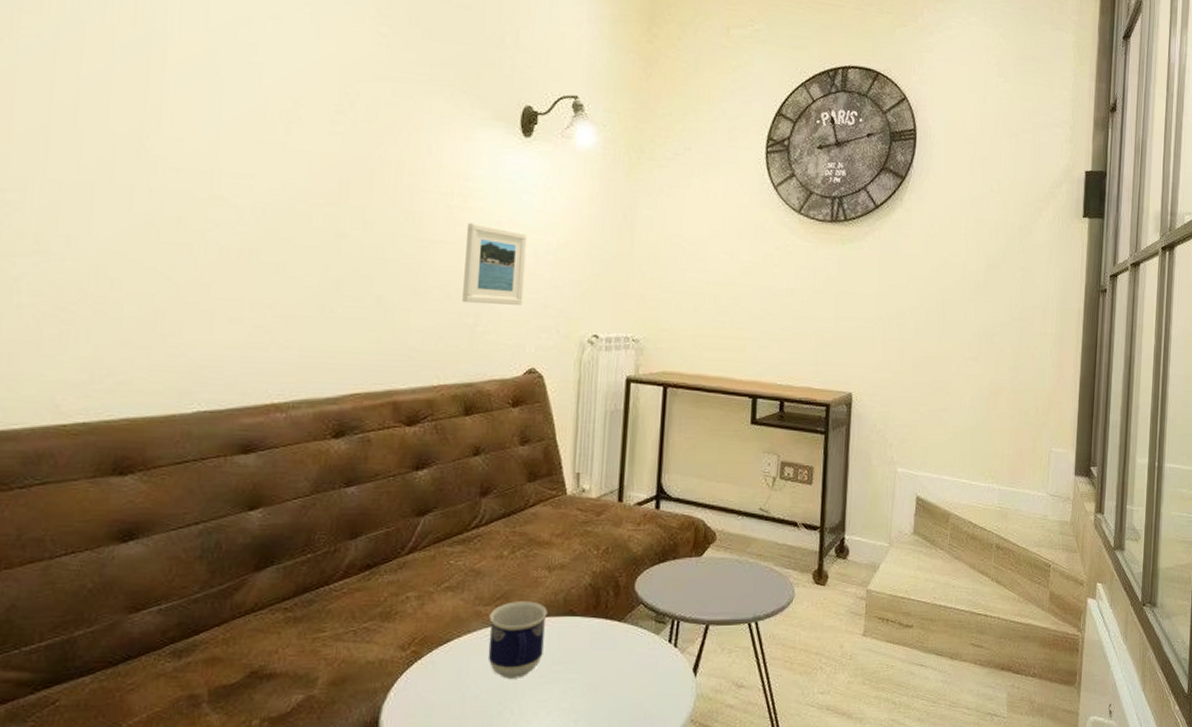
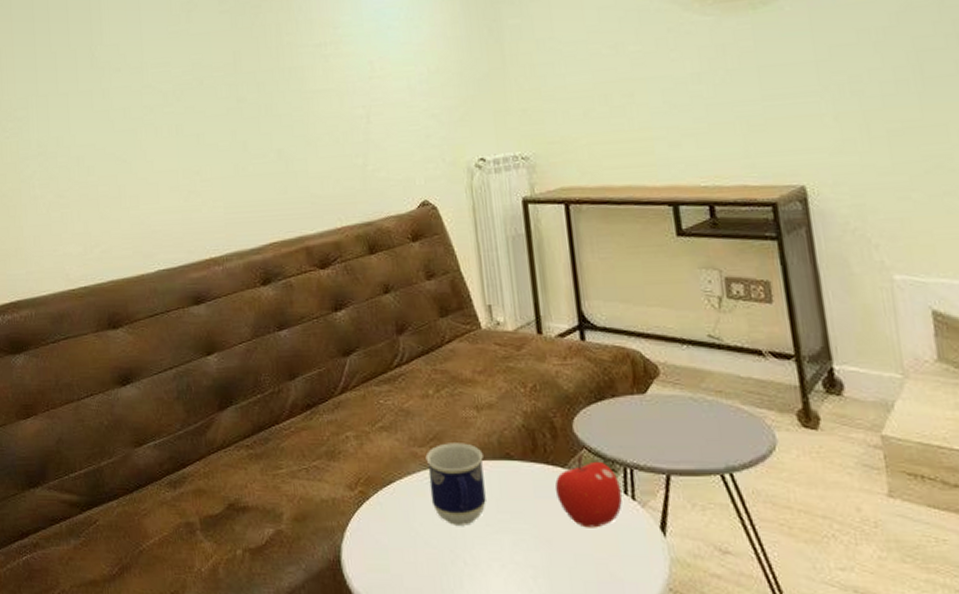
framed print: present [462,223,528,305] -> none [343,66,405,145]
fruit: none [609,609,667,674] -> present [555,454,623,528]

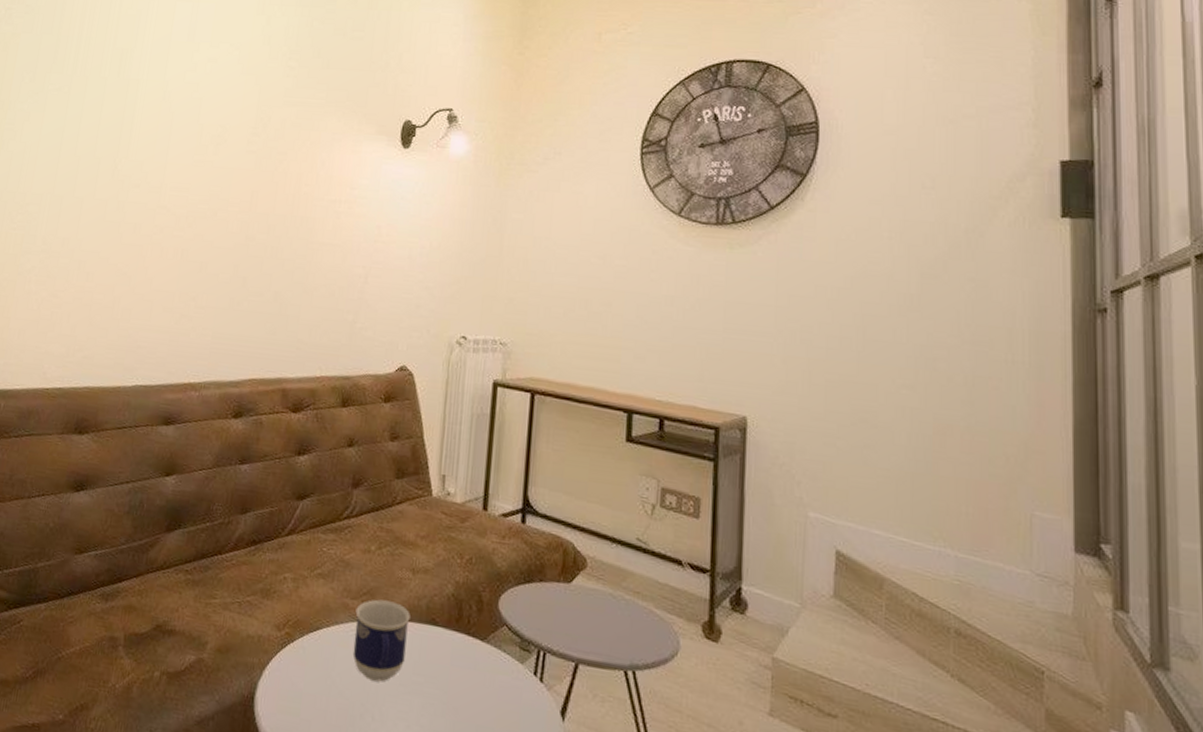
fruit: present [555,454,623,528] -> none [470,630,532,704]

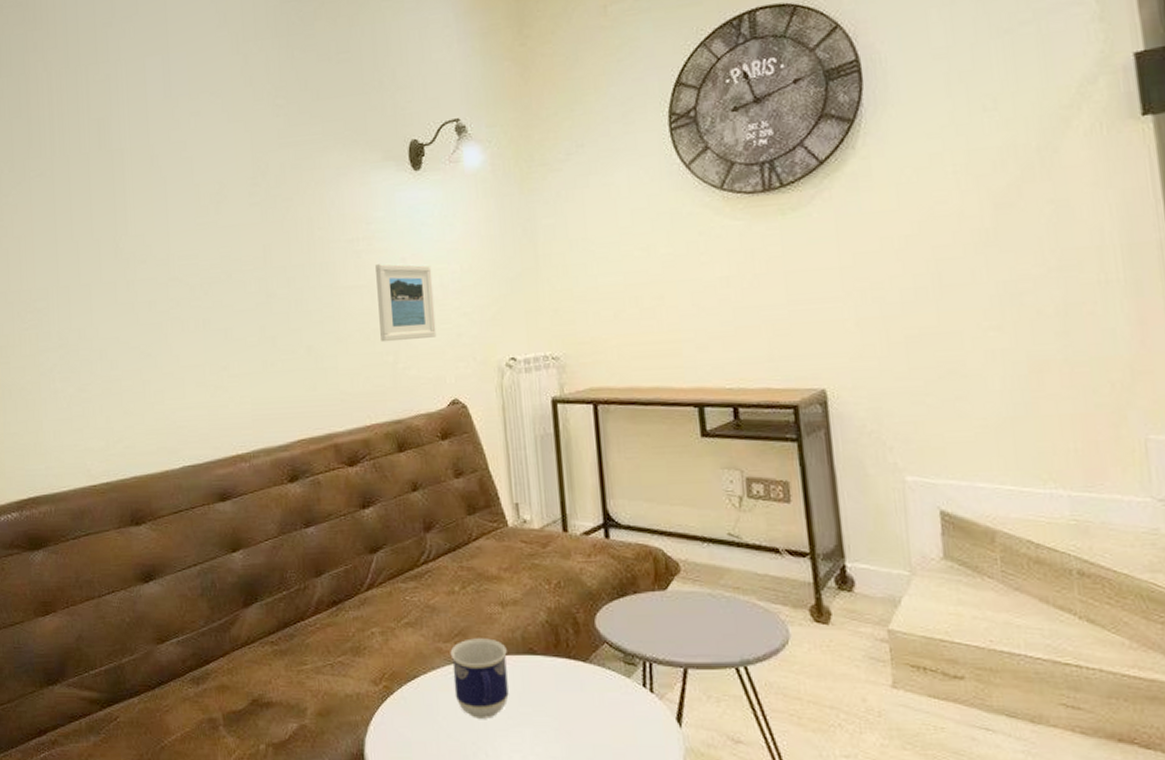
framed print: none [344,227,404,305] -> present [376,263,437,342]

